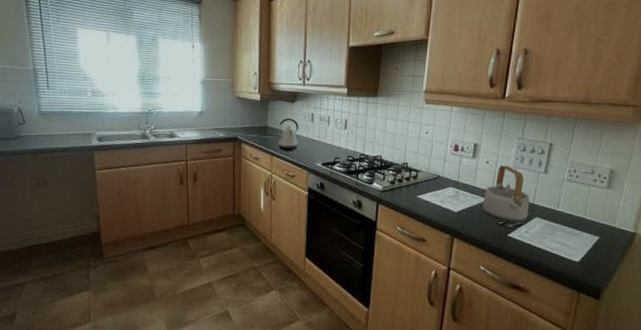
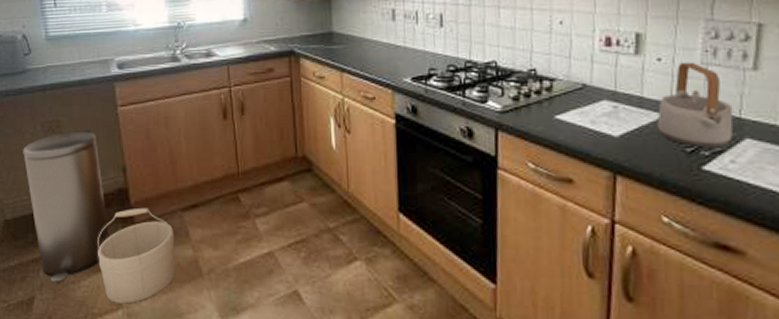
pedal bin: none [13,185,83,302] -> present [23,129,109,282]
bucket: none [72,247,136,319] -> present [98,207,176,304]
kettle: present [275,118,300,151] -> none [344,18,379,65]

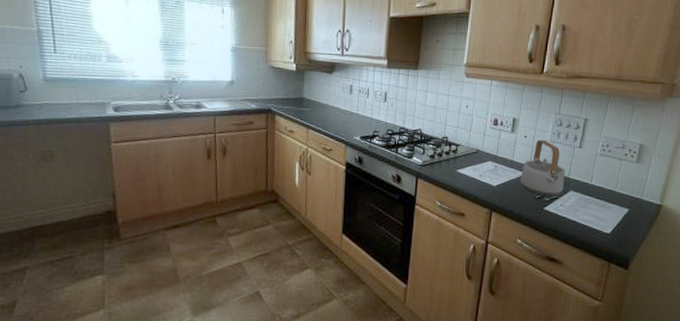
pedal bin: present [23,129,109,282] -> none [13,160,96,289]
bucket: present [98,207,176,304] -> none [83,227,157,305]

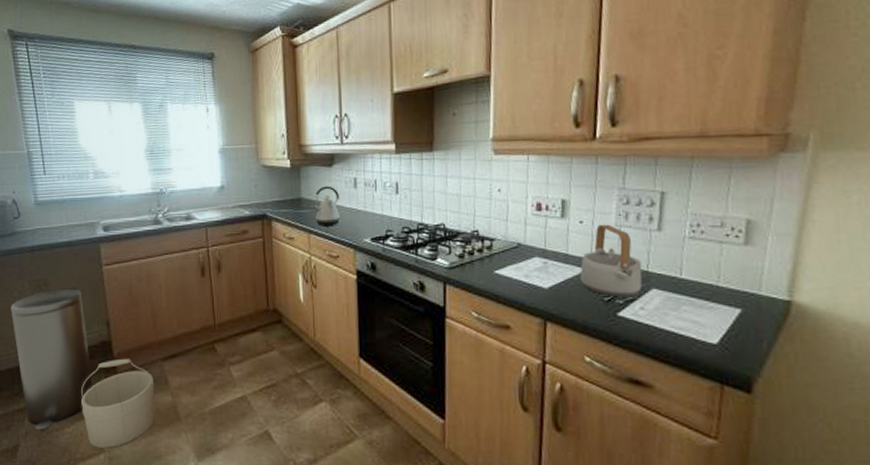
pedal bin: none [13,160,96,289] -> present [11,286,93,430]
bucket: none [83,227,157,305] -> present [82,358,155,449]
kettle: none [312,89,338,124] -> present [311,186,342,227]

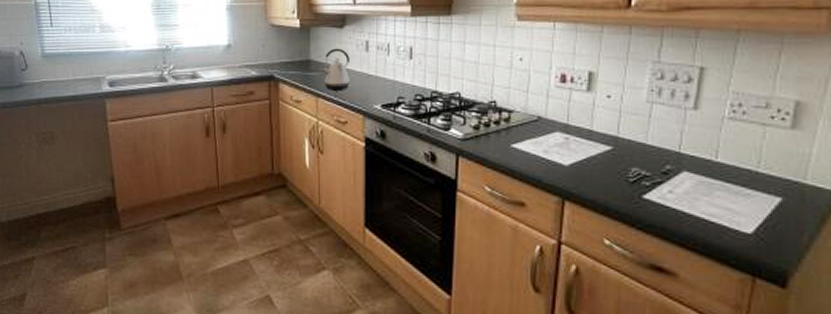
pedal bin: present [11,286,93,430] -> none [18,141,97,281]
bucket: present [82,358,155,449] -> none [86,215,158,303]
teapot: present [579,224,643,298] -> none [604,100,673,179]

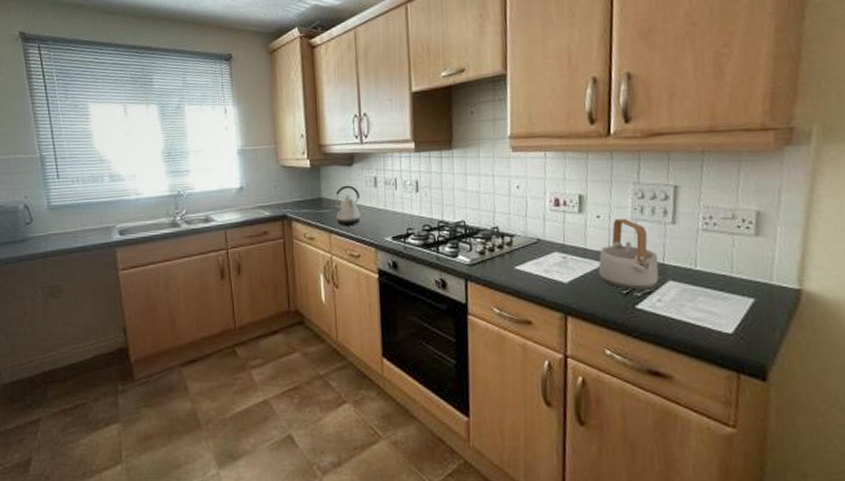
teapot: none [604,100,673,179] -> present [598,218,659,290]

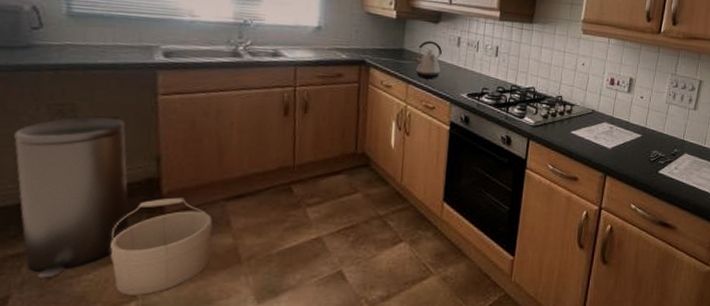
pedal bin: none [22,292,109,442] -> present [14,115,130,278]
bucket: none [97,365,174,459] -> present [110,197,213,296]
teapot: present [598,218,659,290] -> none [635,100,680,159]

